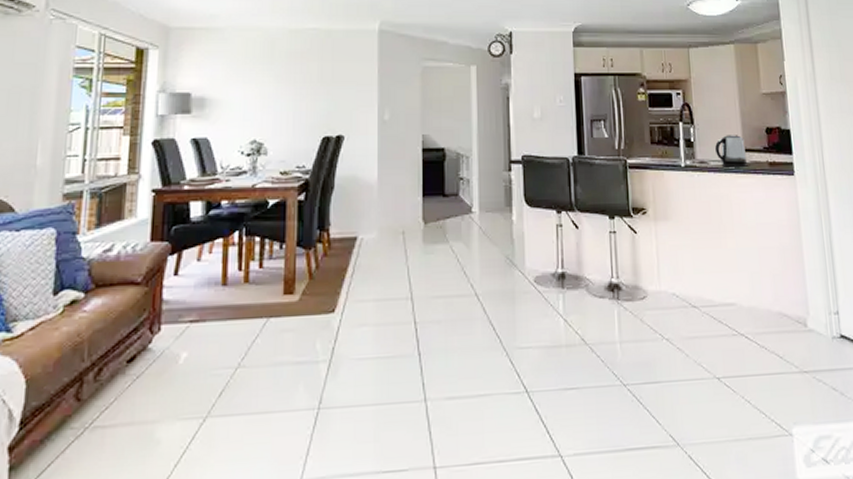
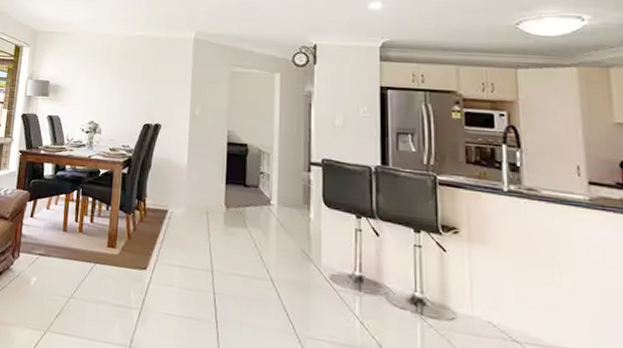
kettle: present [715,135,748,168] -> none [549,164,593,203]

